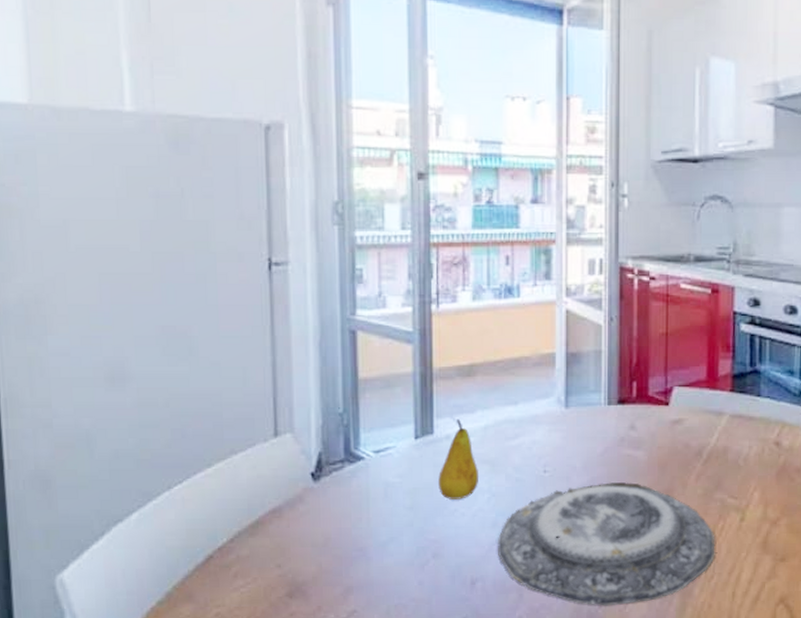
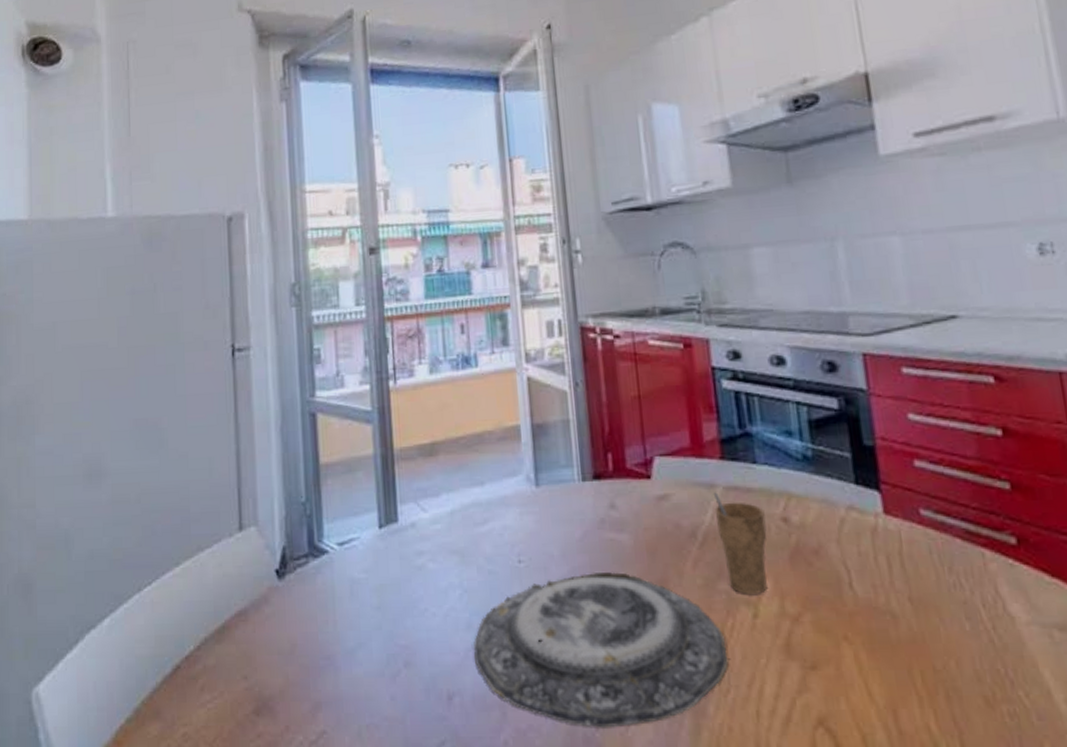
fruit: present [438,418,479,500] -> none [405,503,449,597]
cup: none [720,419,761,502] -> present [713,492,767,594]

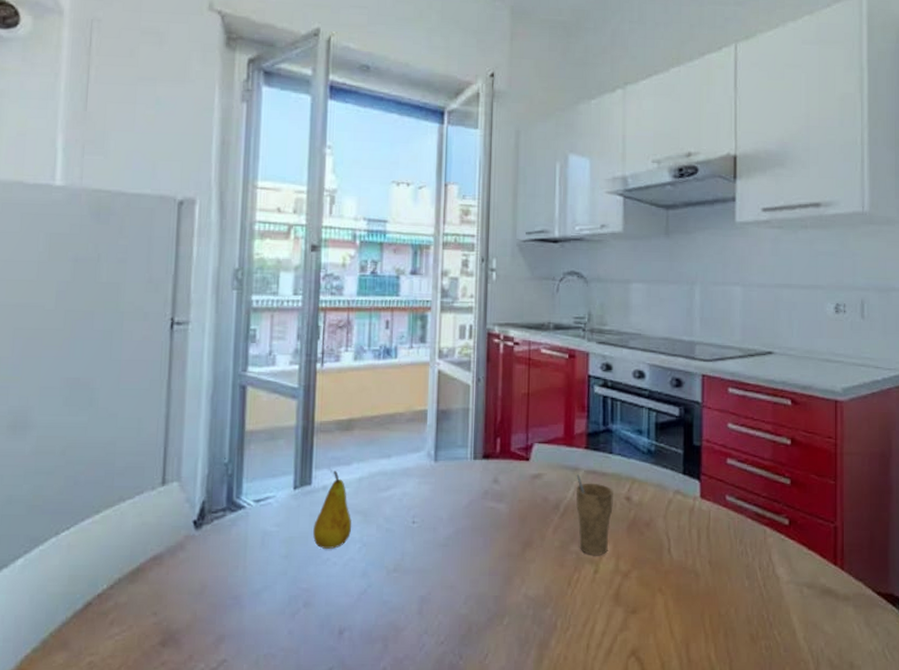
fruit: none [405,503,449,597] -> present [313,470,352,549]
plate: present [473,572,728,728] -> none [365,534,571,657]

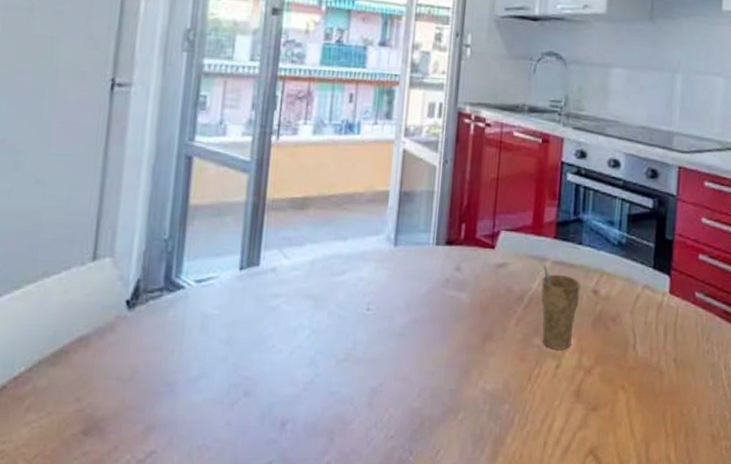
fruit: present [313,470,352,549] -> none [258,251,302,335]

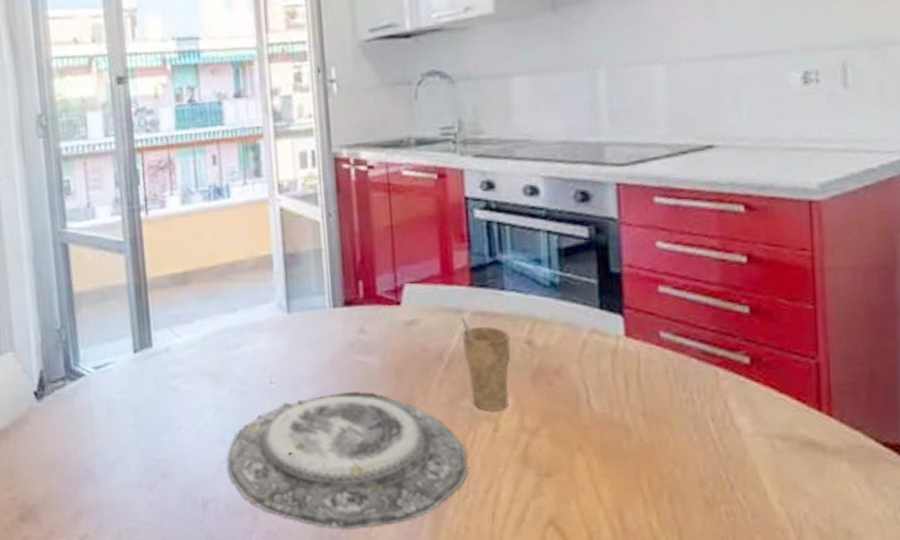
plate: none [311,323,530,453] -> present [226,391,468,529]

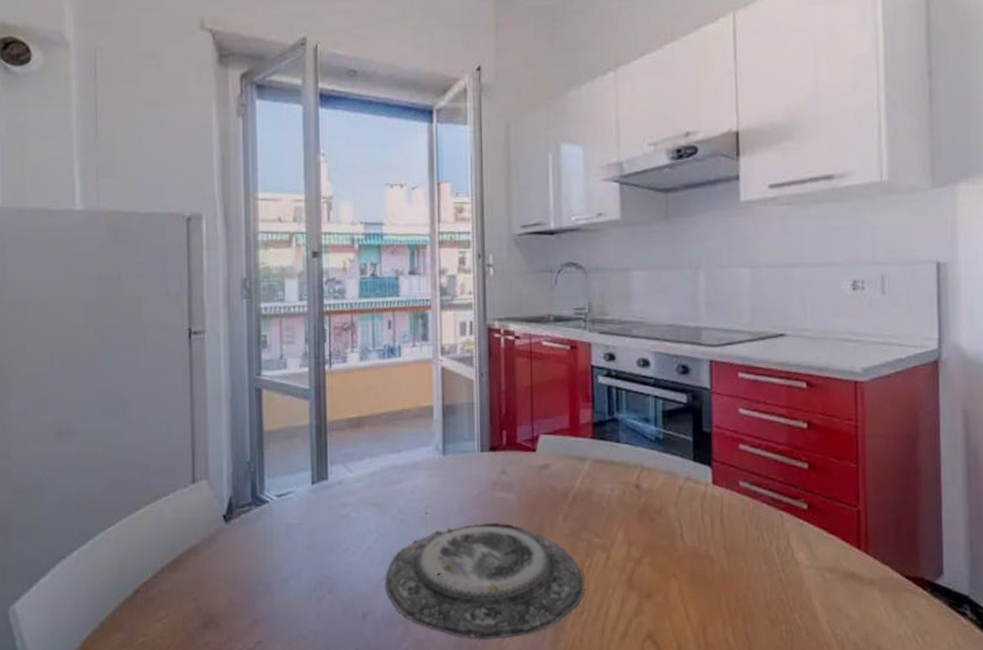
cup: present [460,317,511,411] -> none [583,464,622,542]

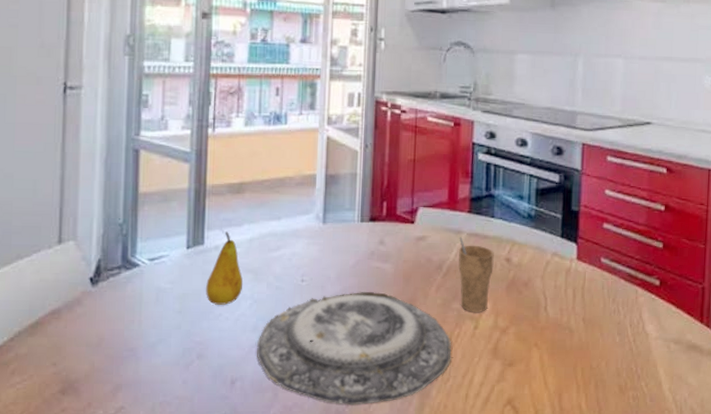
fruit: none [332,465,368,539] -> present [206,231,244,305]
cup: none [583,464,622,542] -> present [458,237,494,312]

